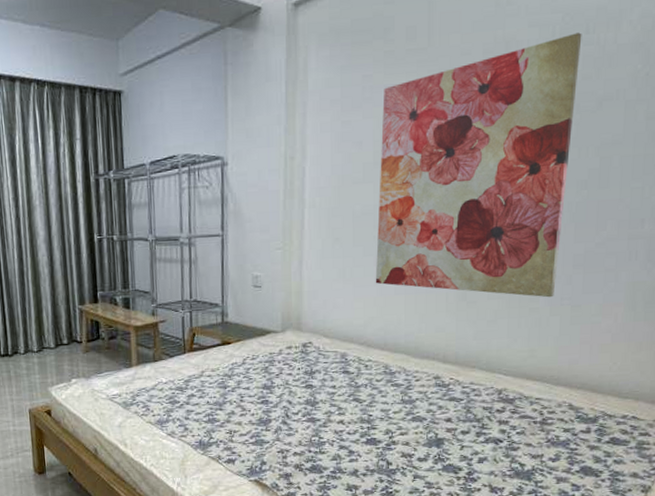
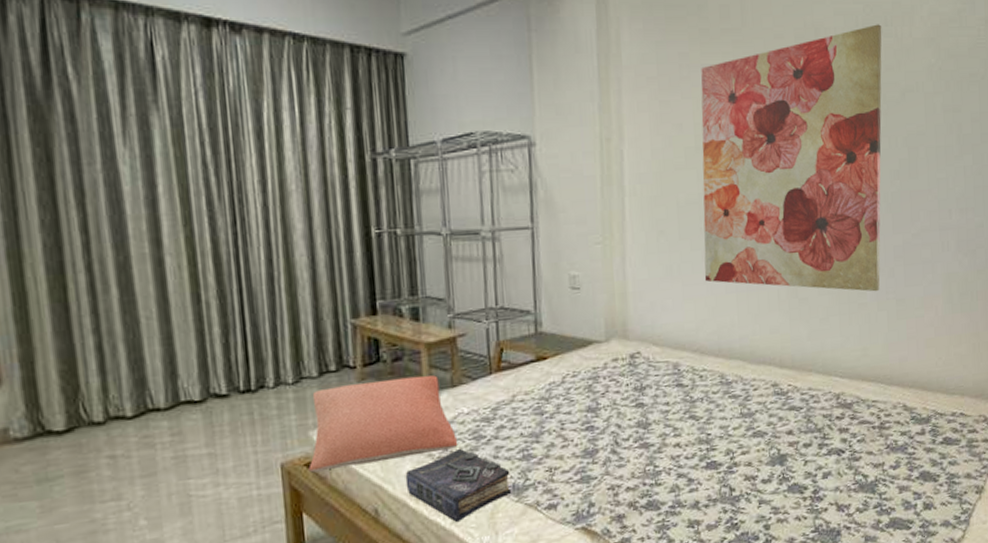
pillow: none [48,351,158,418] -> present [308,375,458,473]
book: none [117,409,199,465] -> present [405,448,512,523]

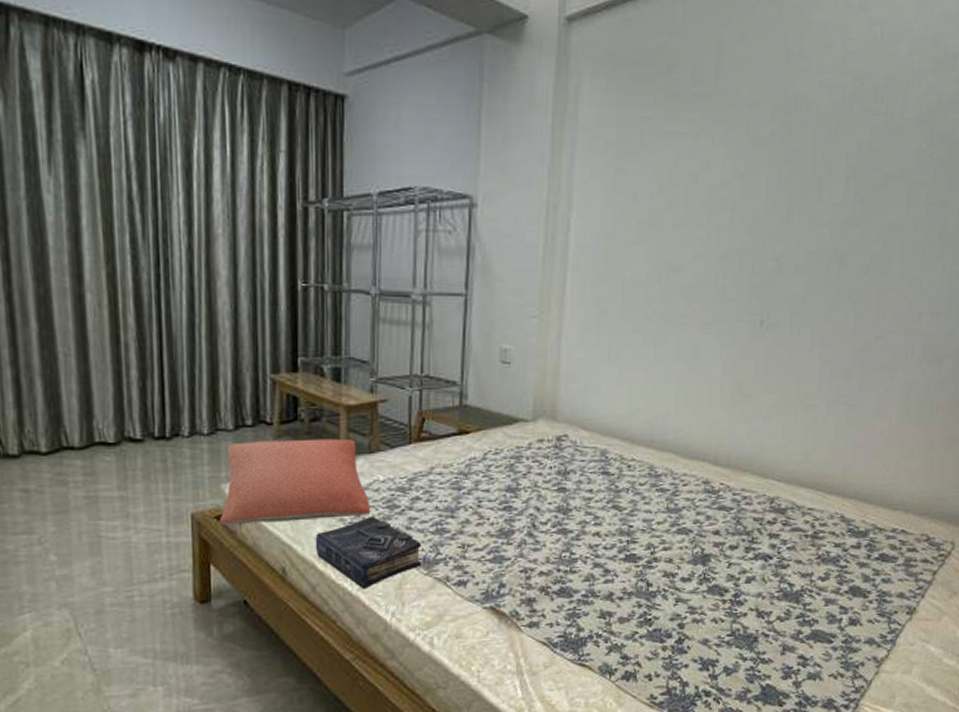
wall art: present [701,24,882,292] -> none [643,100,871,394]

